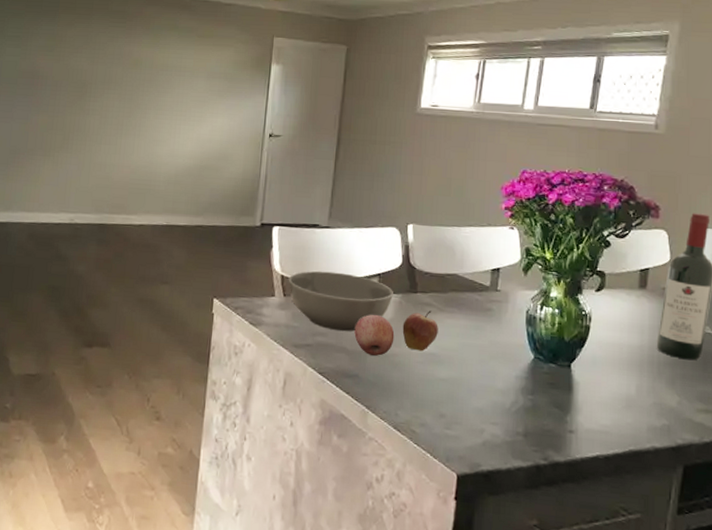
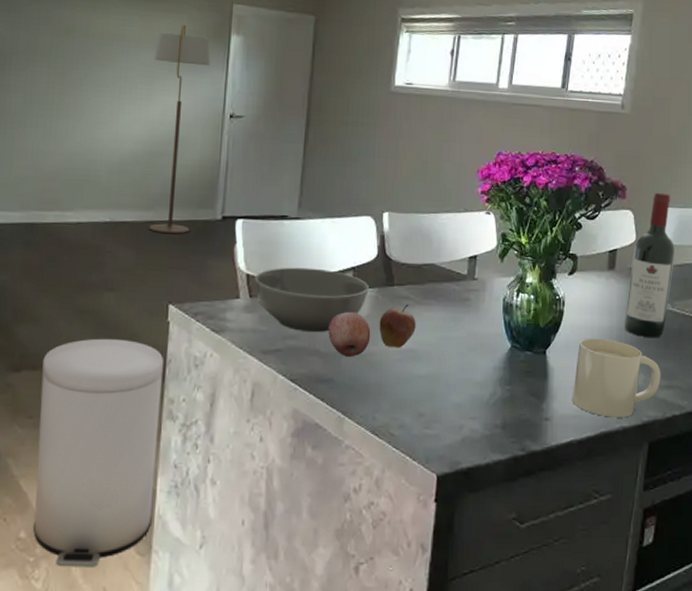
pedal bin: none [99,324,209,520] -> present [33,338,164,567]
floor lamp: none [198,56,253,238] -> present [149,24,211,235]
mug: none [598,355,698,438] -> present [571,338,661,418]

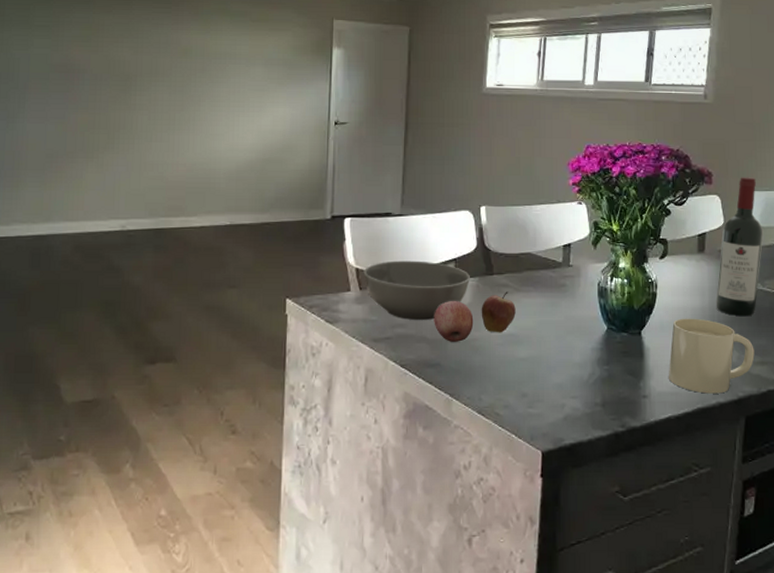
pedal bin: present [33,338,164,567] -> none [173,331,284,542]
floor lamp: present [149,24,211,235] -> none [264,41,315,234]

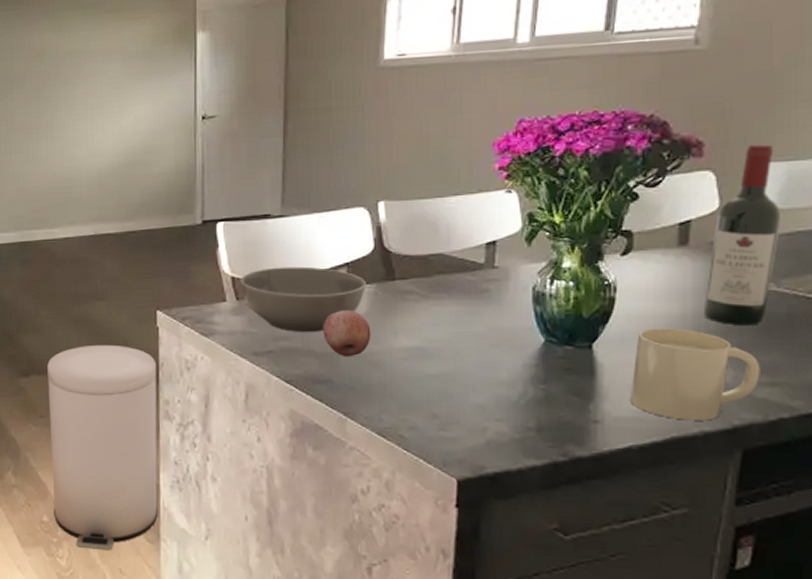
pedal bin: none [173,331,284,542] -> present [47,344,158,550]
fruit: present [481,291,516,333] -> none [380,299,424,346]

